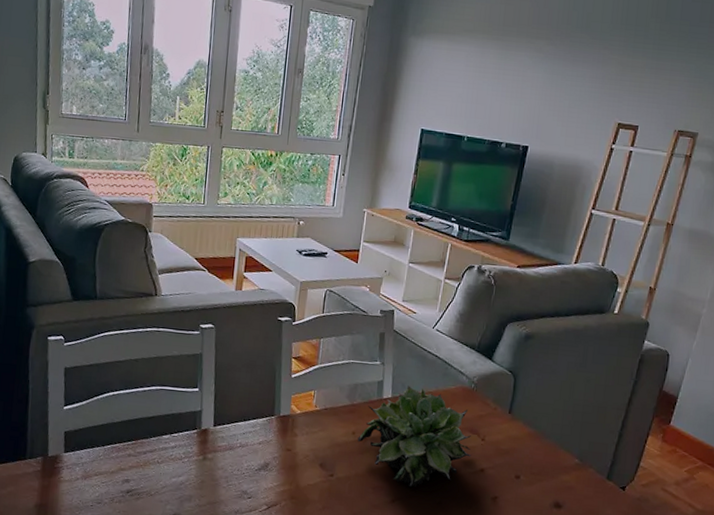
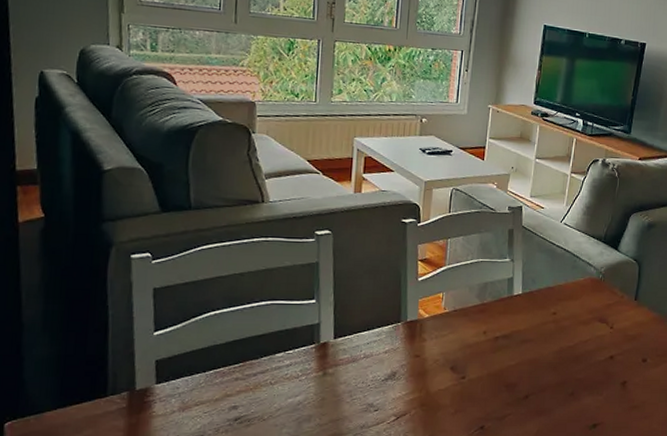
succulent plant: present [357,386,472,488] -> none [489,280,601,381]

